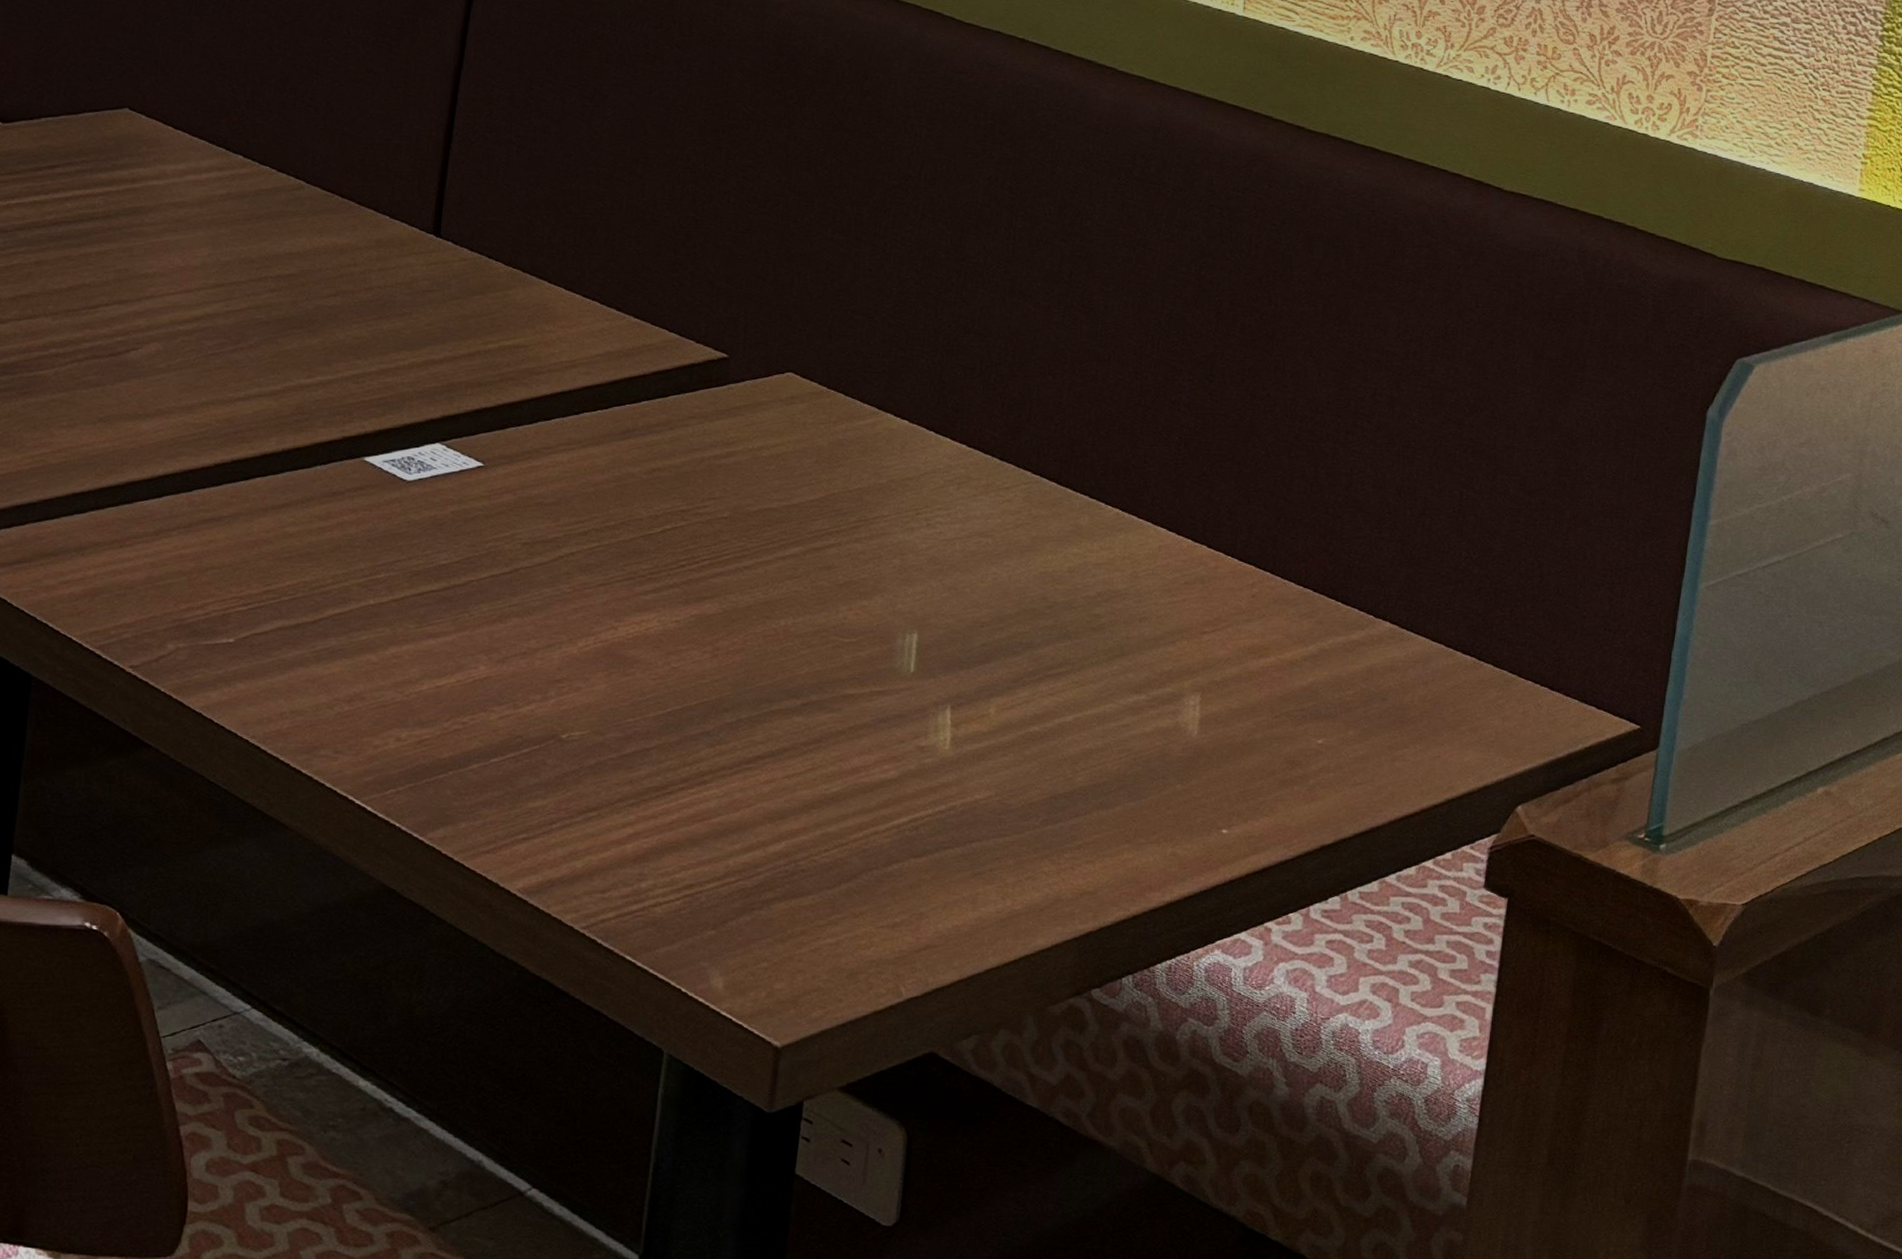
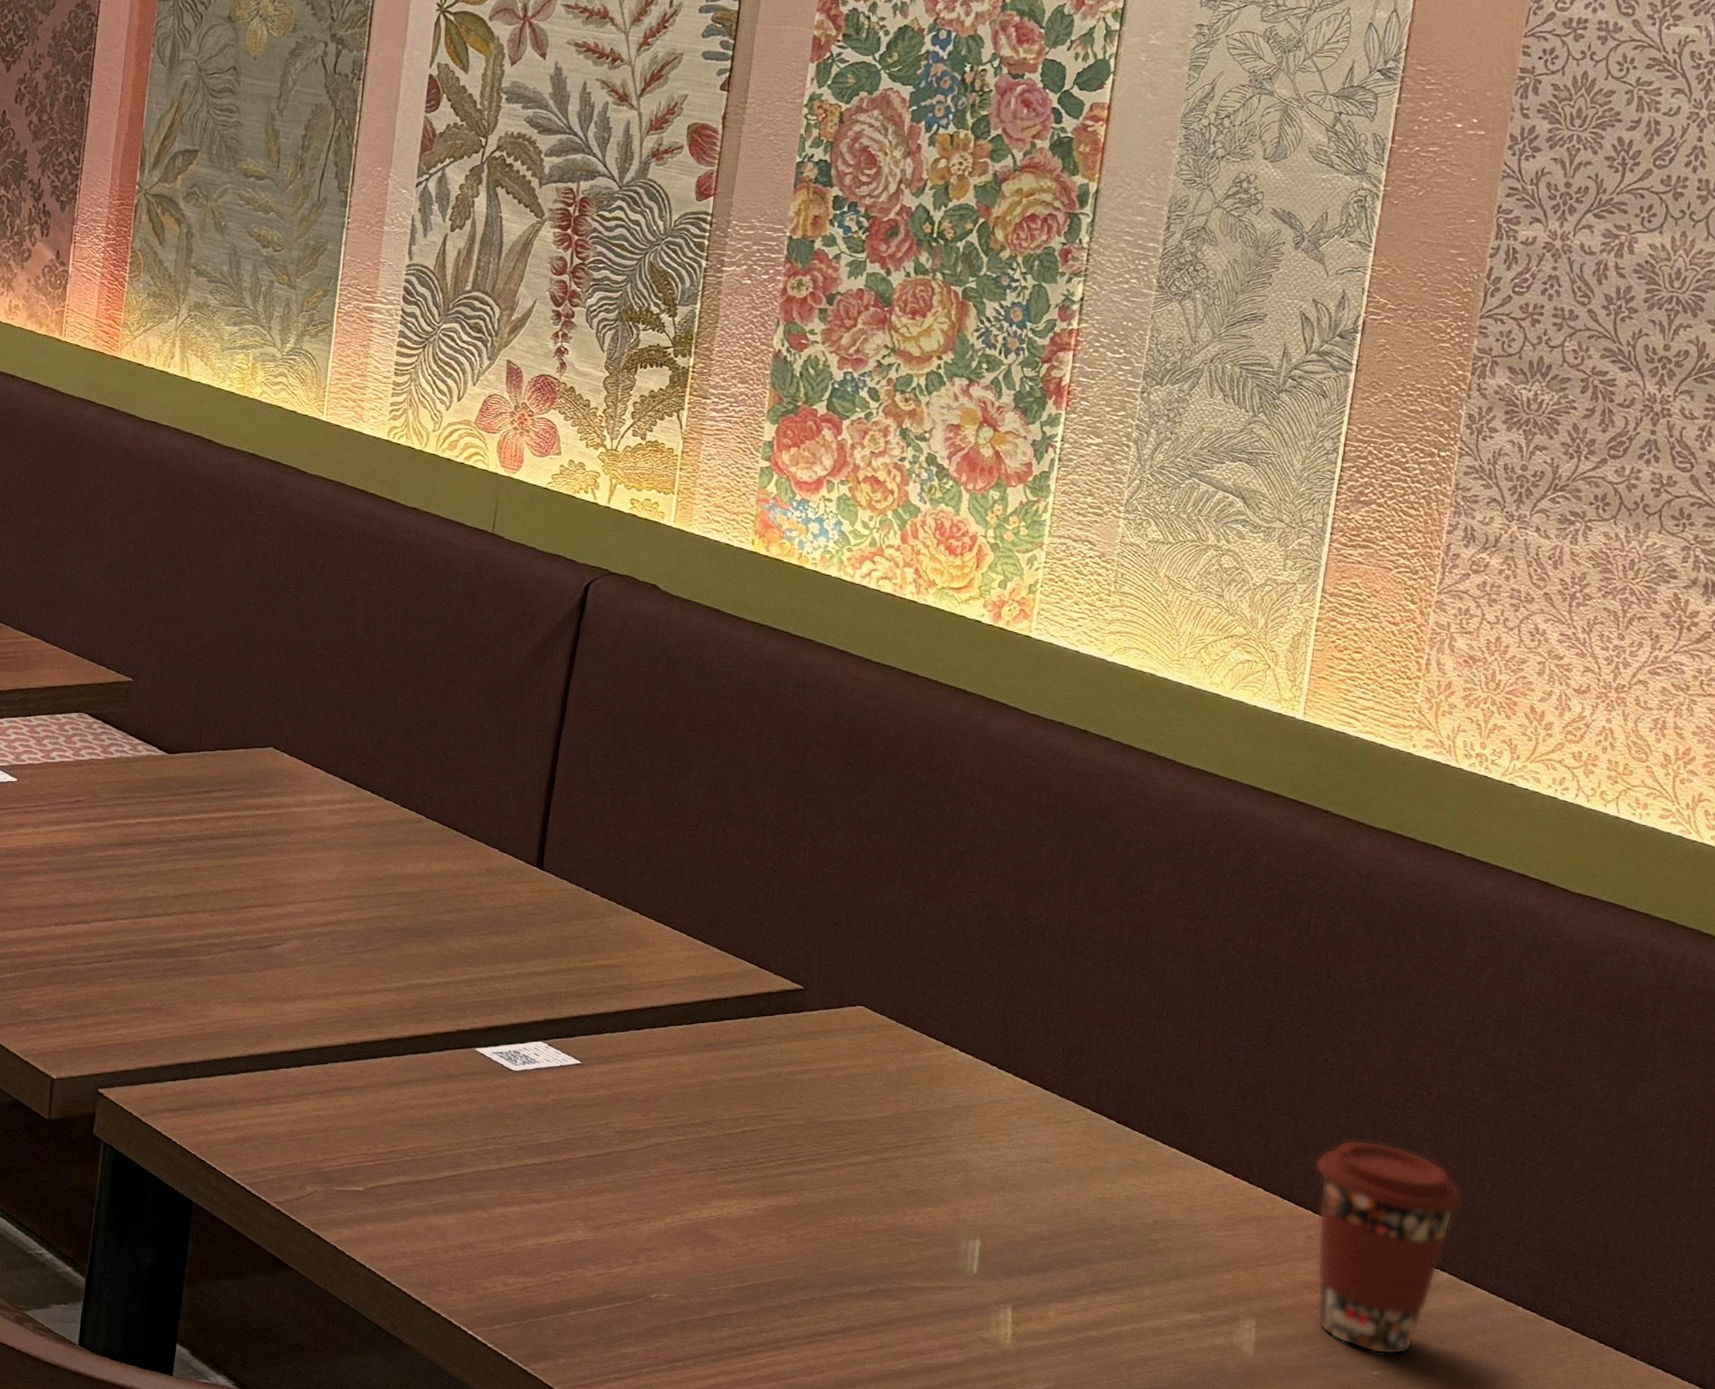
coffee cup: none [1258,482,1405,720] -> present [1315,1139,1465,1356]

